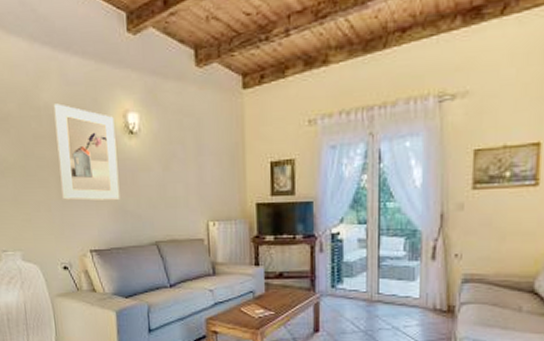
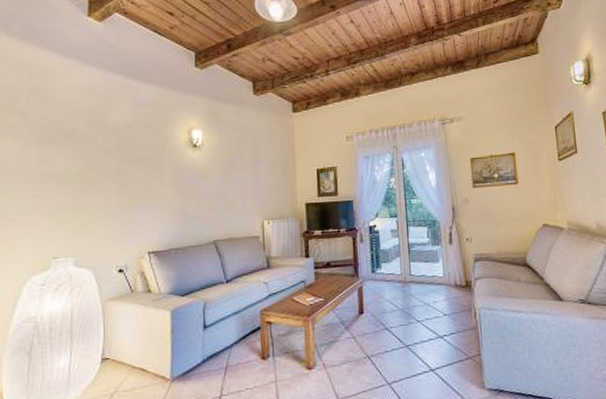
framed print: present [53,103,120,201] -> none [122,122,181,206]

